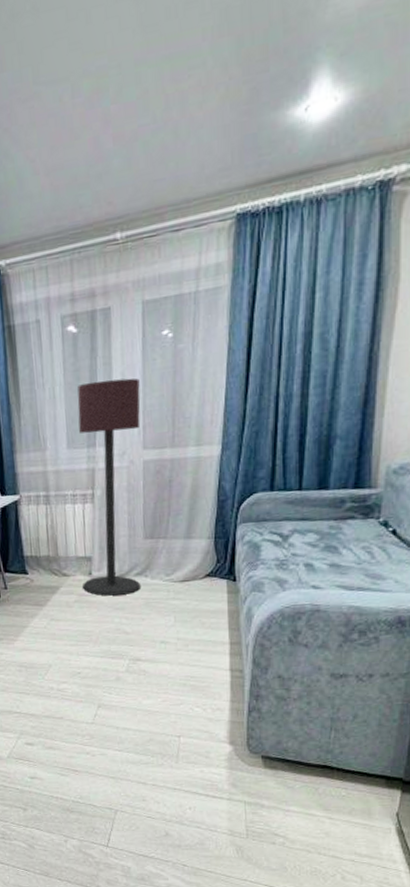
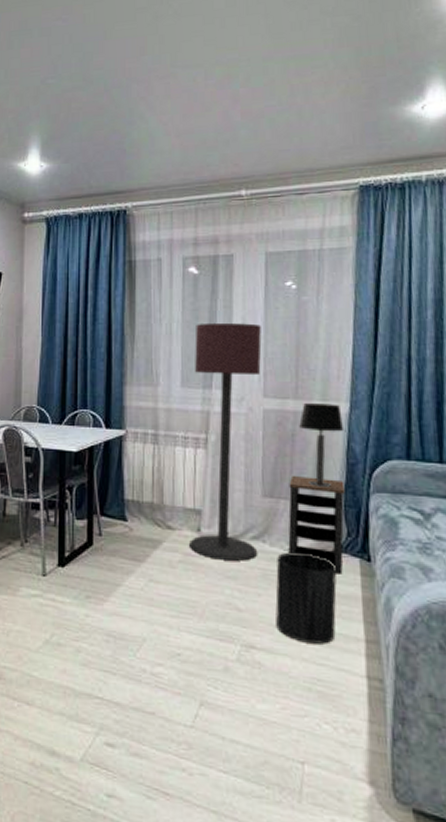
trash can: none [156,581,207,651] -> present [275,552,337,644]
side table: none [166,516,216,595] -> present [288,475,345,574]
table lamp: none [176,447,216,525] -> present [299,403,345,487]

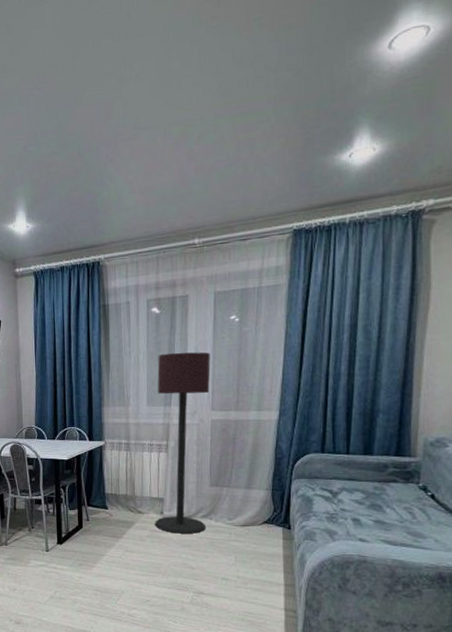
trash can: present [275,552,337,644] -> none [219,525,265,589]
side table: present [288,475,345,574] -> none [229,468,273,539]
table lamp: present [299,403,345,487] -> none [239,412,274,477]

